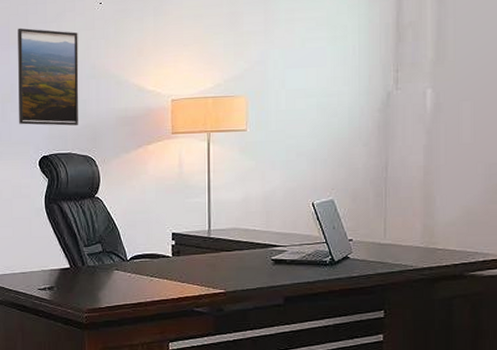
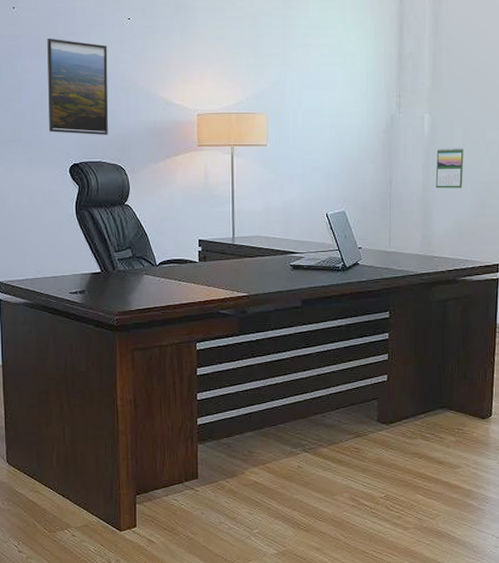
calendar: none [439,125,474,172] -> present [435,147,464,189]

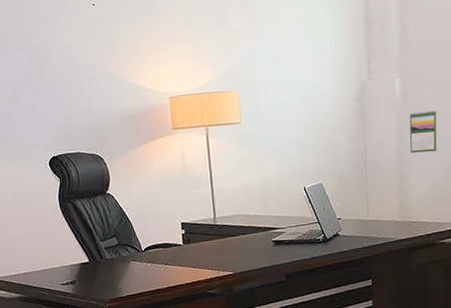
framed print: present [47,38,109,135] -> none [14,30,84,127]

